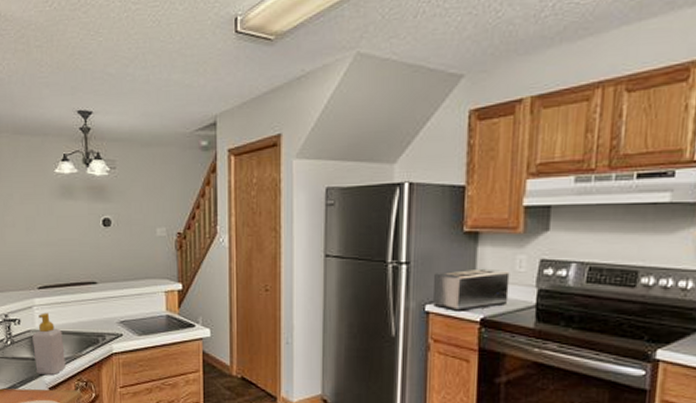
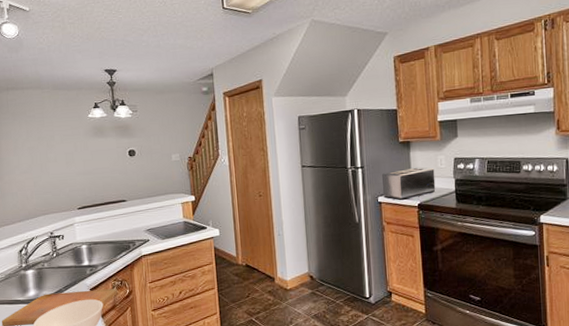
soap bottle: present [32,312,66,375] -> none [74,228,103,279]

